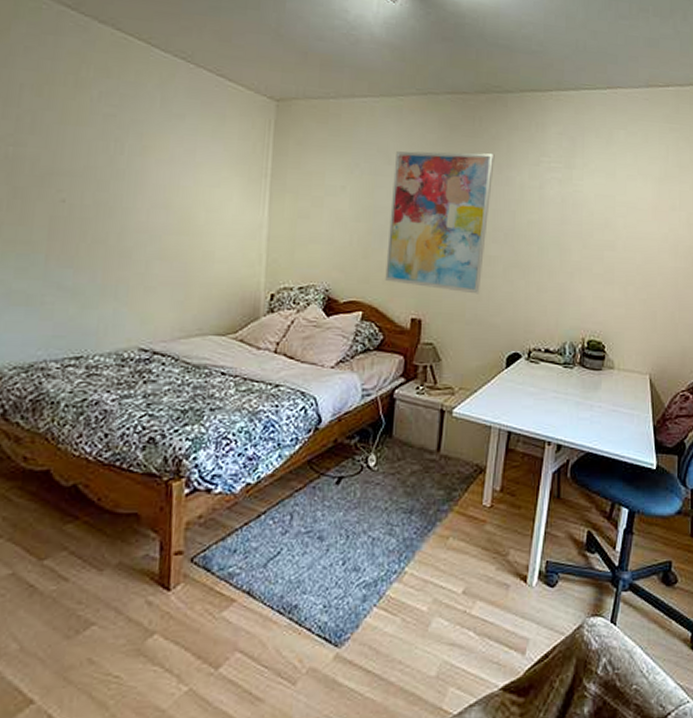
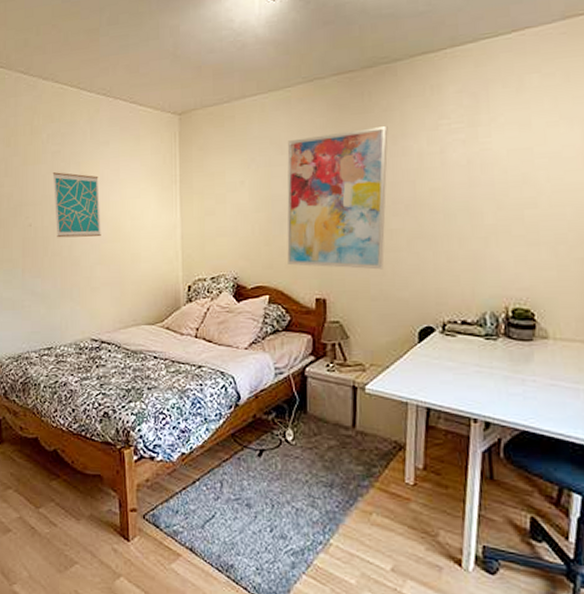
wall art: none [101,140,167,225] -> present [52,172,101,238]

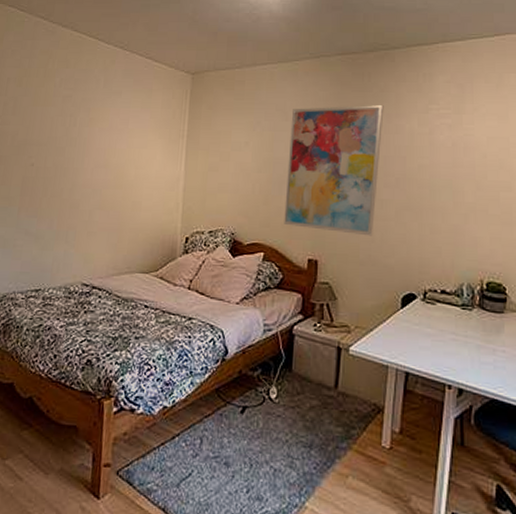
wall art: present [52,172,101,238] -> none [58,116,108,181]

